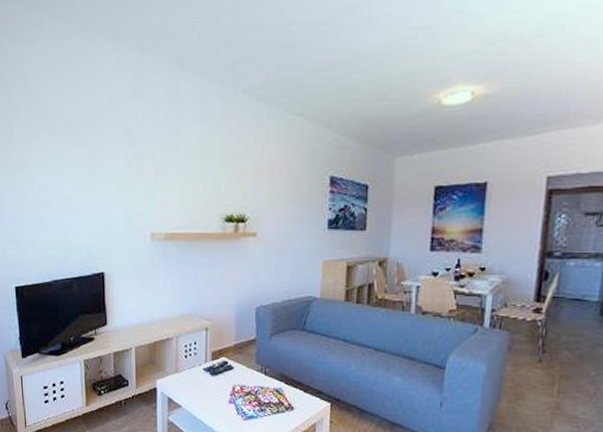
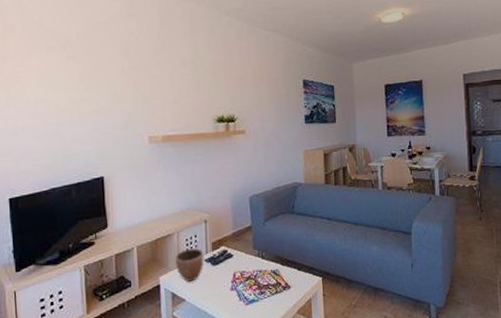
decorative bowl: none [173,355,203,390] -> present [175,248,204,283]

